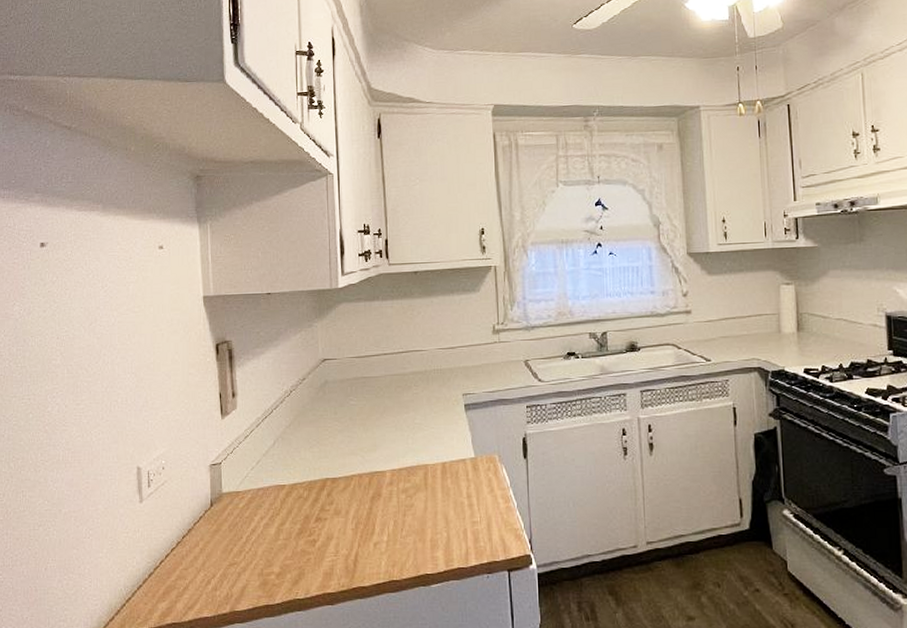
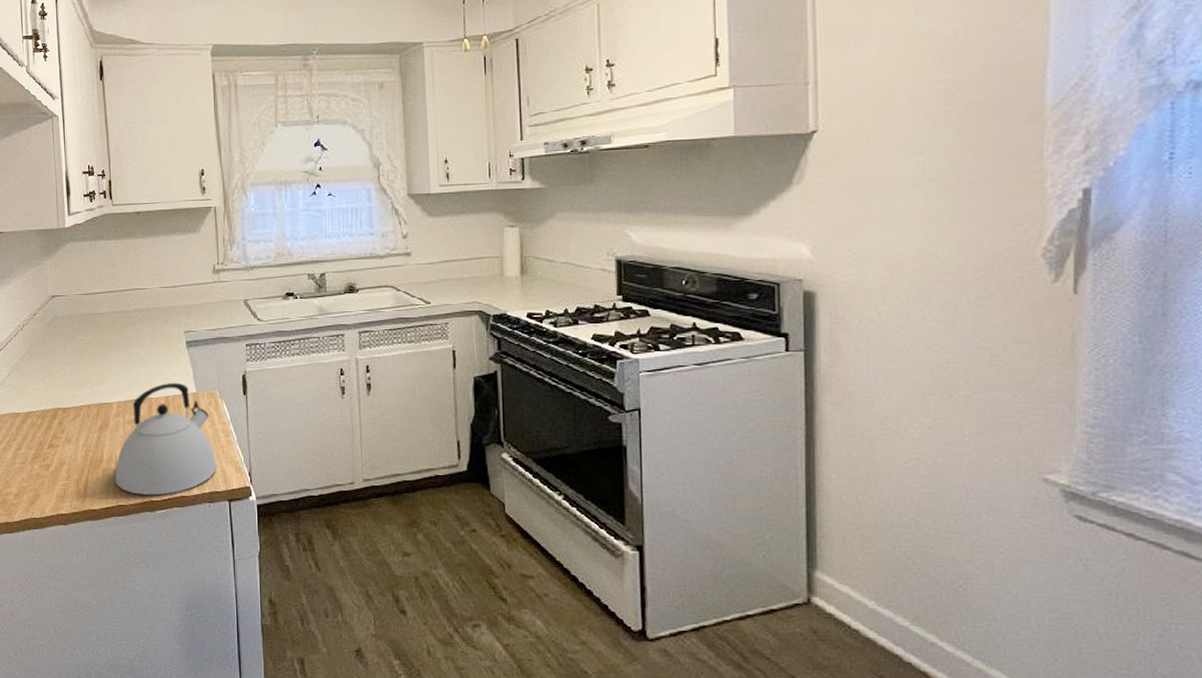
kettle: none [387,447,496,569] -> present [115,382,217,496]

